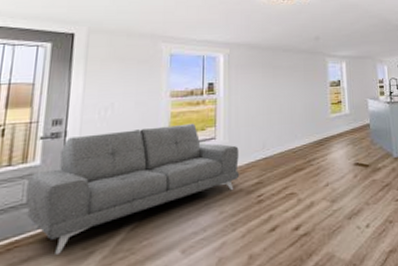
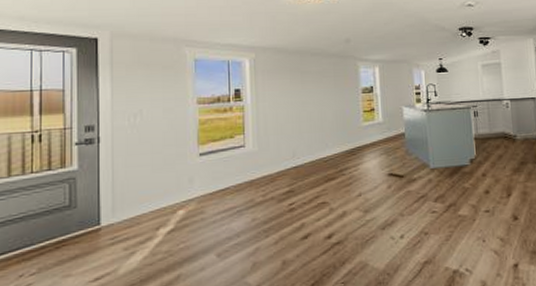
sofa: present [25,123,240,254] -> none [67,130,271,254]

